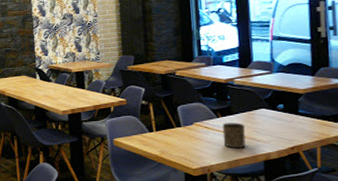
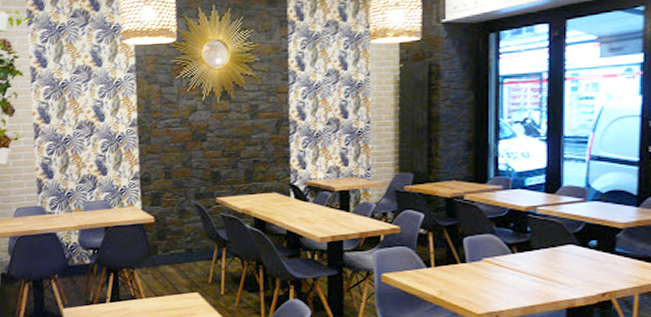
cup: present [222,122,246,149] -> none [518,260,545,293]

